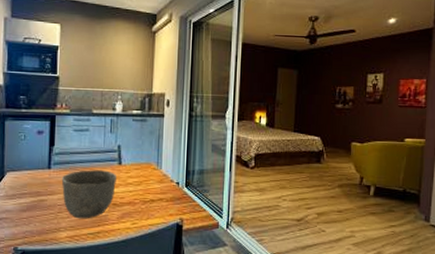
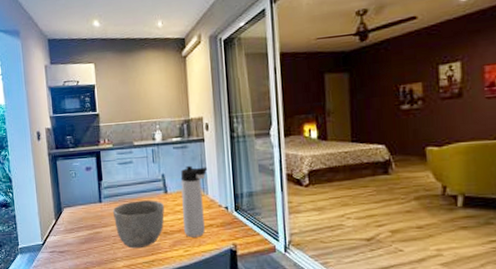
thermos bottle: none [133,139,164,211] -> present [180,165,208,237]

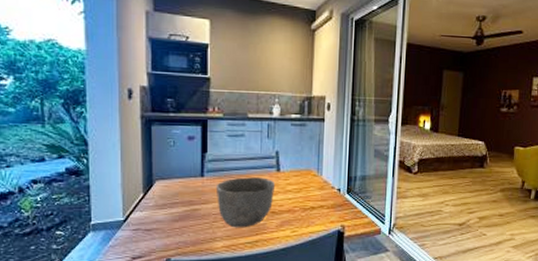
thermos bottle: present [180,165,208,237] -> none [293,144,325,218]

